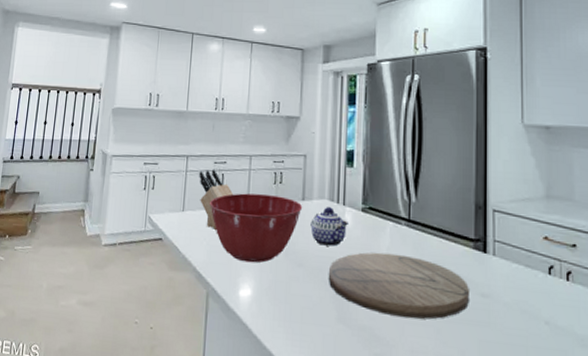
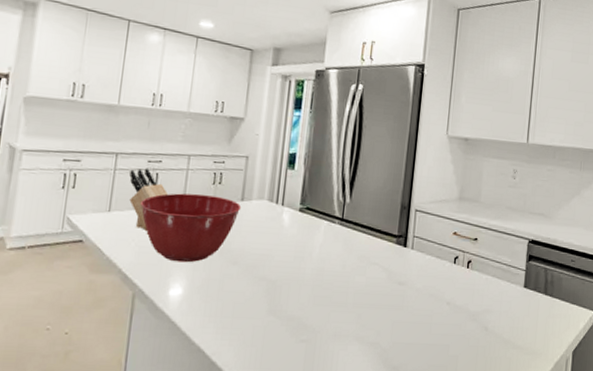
teapot: present [310,207,350,247] -> none [248,207,287,245]
cutting board: present [328,252,469,320] -> none [261,249,389,307]

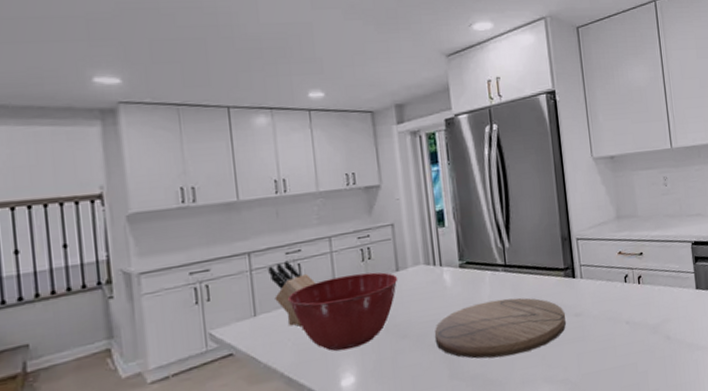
cutting board: none [261,249,389,307] -> present [434,298,566,359]

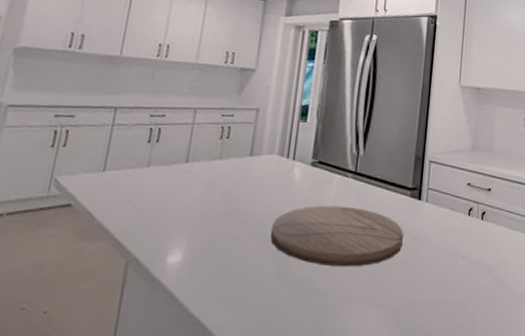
knife block: present [268,260,315,328] -> none [127,123,170,192]
mixing bowl: present [288,272,398,351] -> none [139,149,250,225]

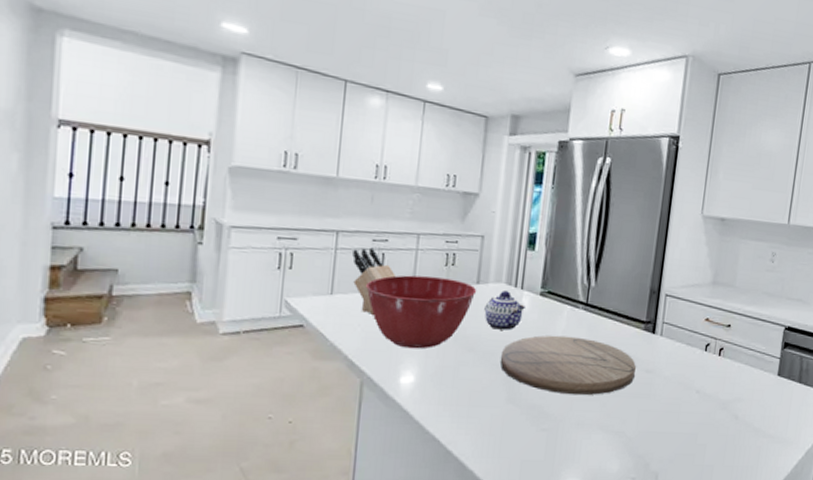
knife block: none [127,123,170,192] -> present [352,247,395,316]
mixing bowl: none [139,149,250,225] -> present [366,275,477,349]
teapot: none [256,162,298,202] -> present [484,291,527,330]

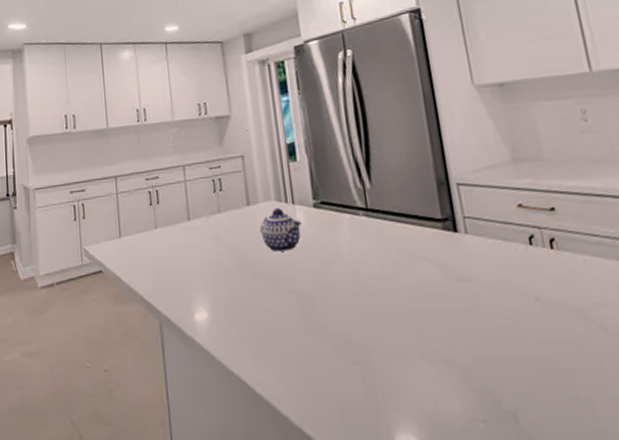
knife block: present [352,247,395,316] -> none [131,186,171,254]
mixing bowl: present [366,275,477,349] -> none [147,204,249,283]
cutting board: present [499,335,636,396] -> none [287,248,448,318]

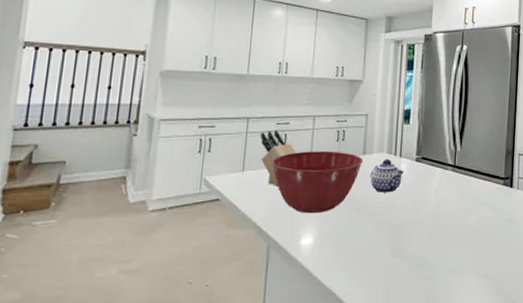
knife block: none [131,186,171,254] -> present [260,130,296,188]
mixing bowl: none [147,204,249,283] -> present [272,151,364,214]

